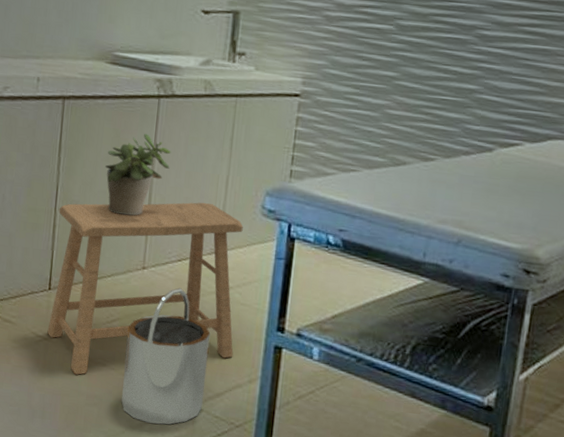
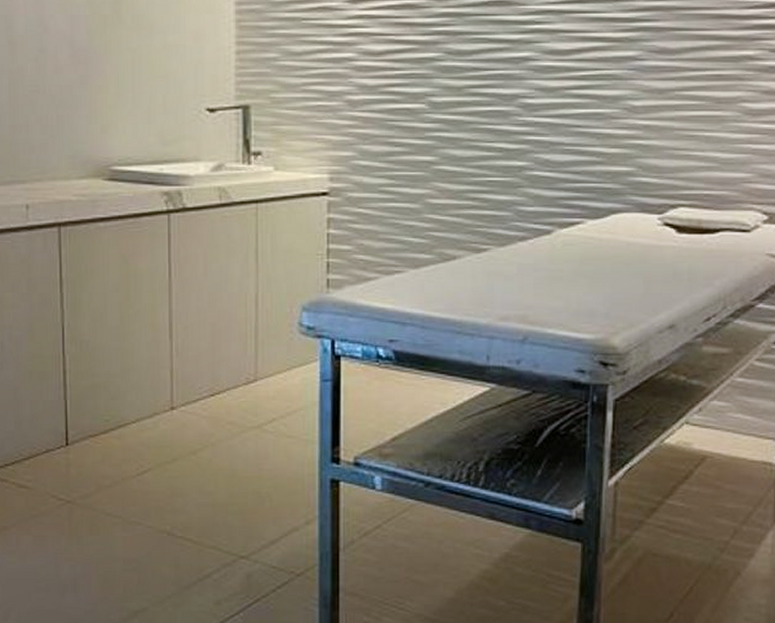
stool: present [47,202,243,375] -> none [68,327,285,538]
potted plant: present [104,134,171,216] -> none [115,256,189,350]
bucket: present [121,287,211,425] -> none [162,426,257,583]

